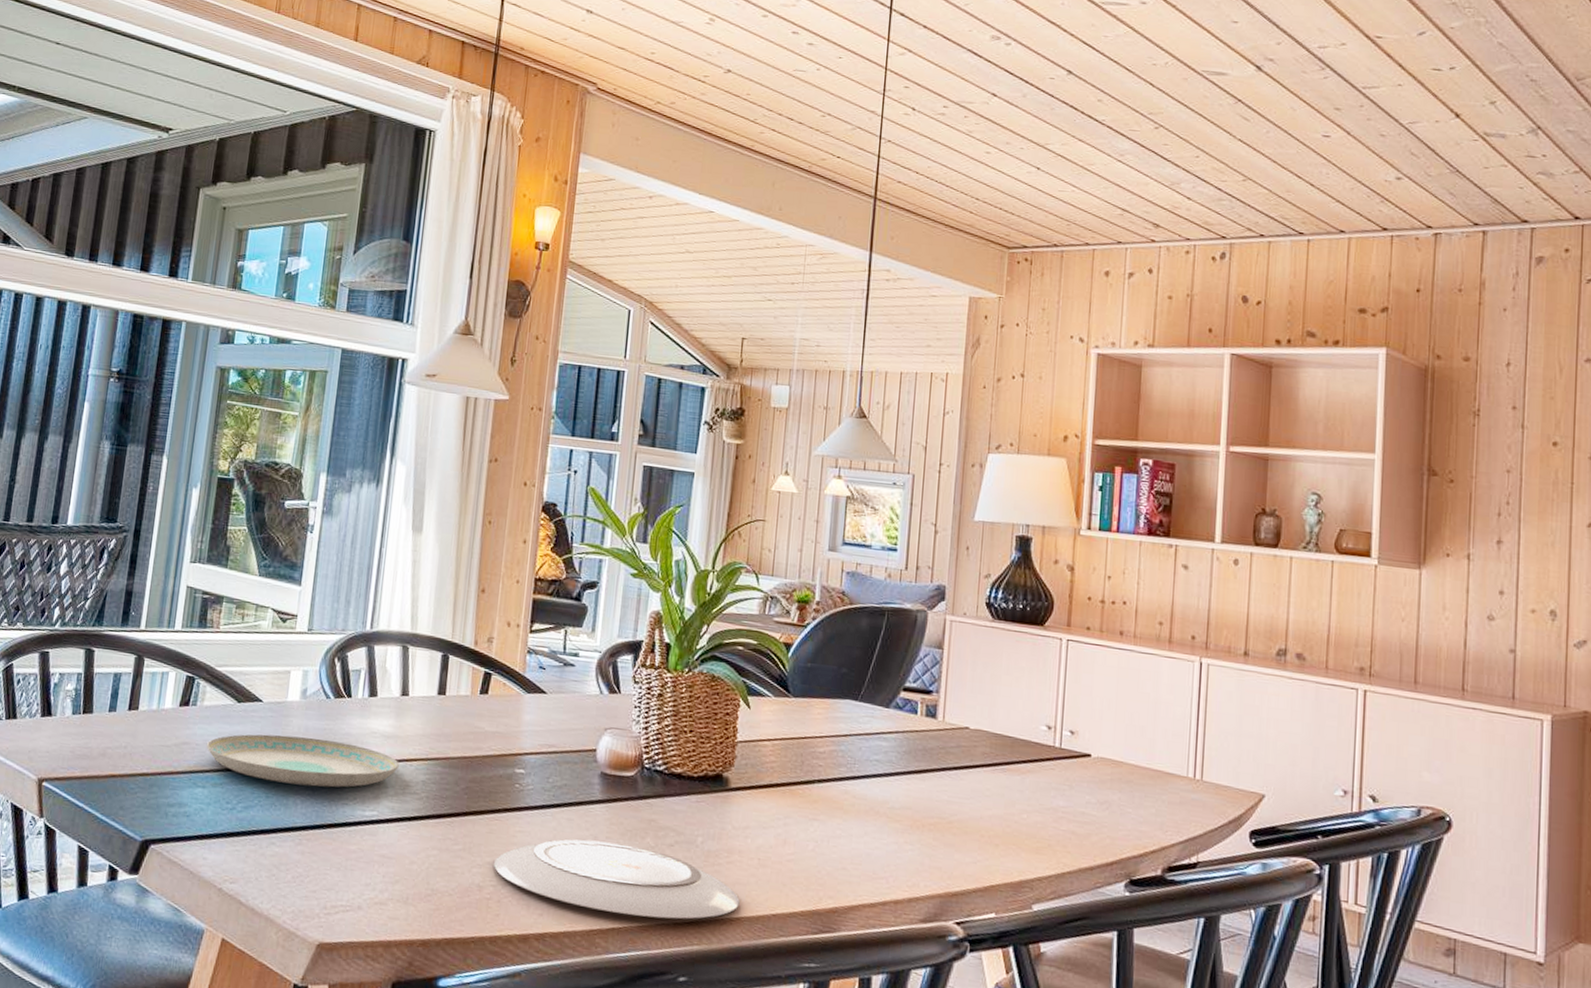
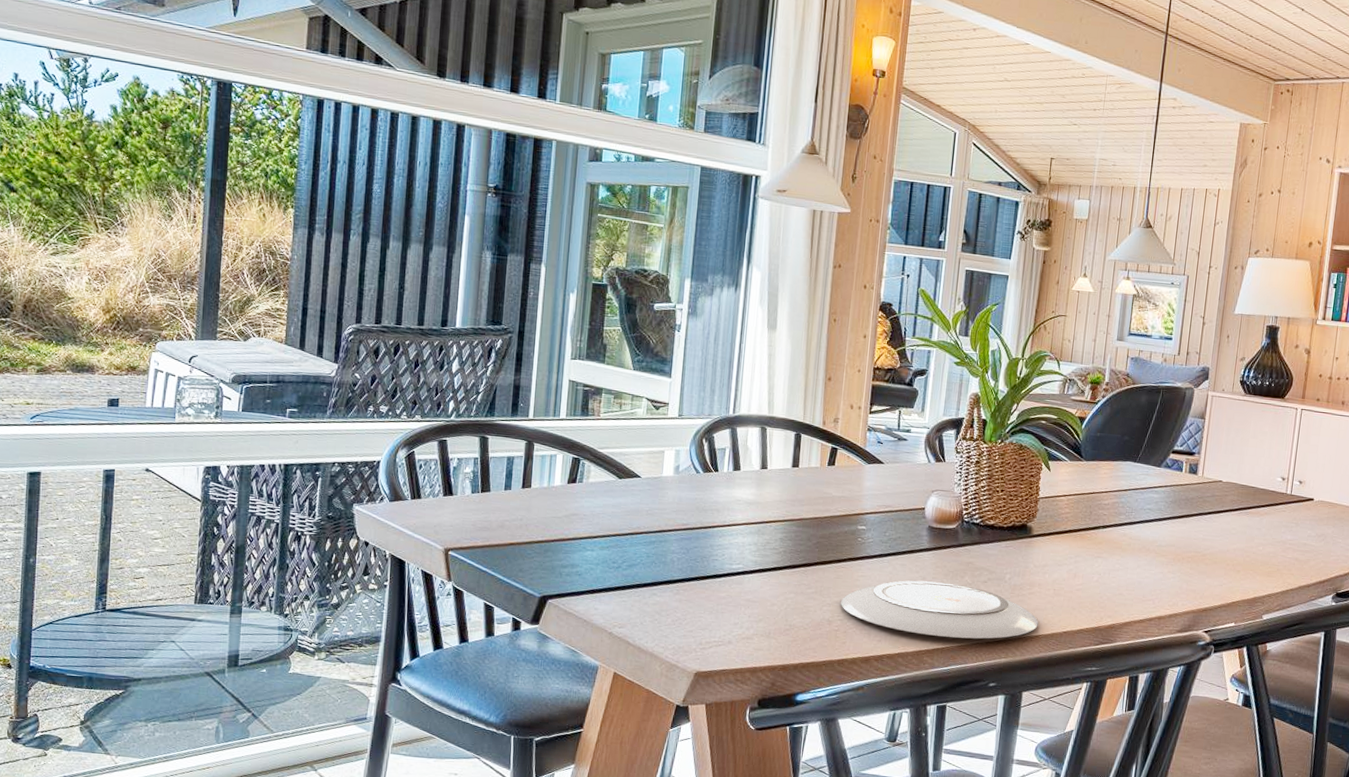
plate: present [206,734,399,788] -> none [593,504,760,547]

